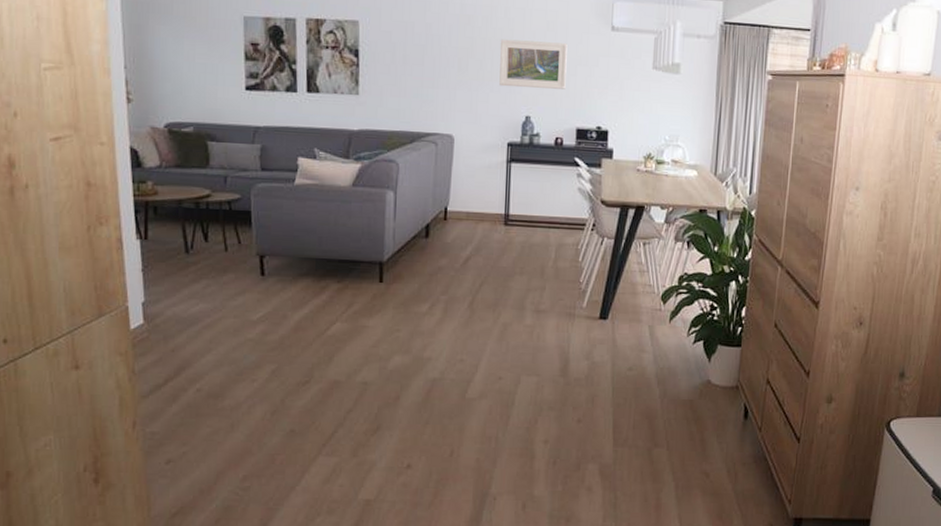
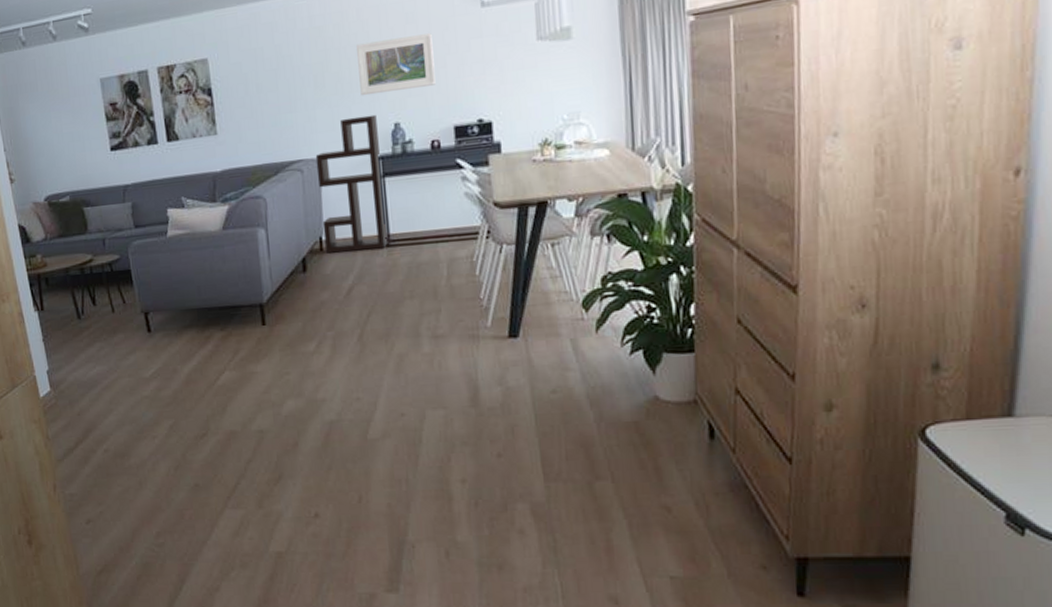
shelving unit: none [448,103,511,226] -> present [315,114,388,254]

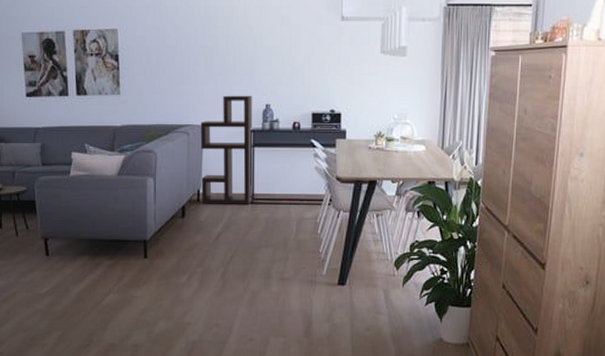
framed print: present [357,33,436,96] -> none [241,36,301,79]

